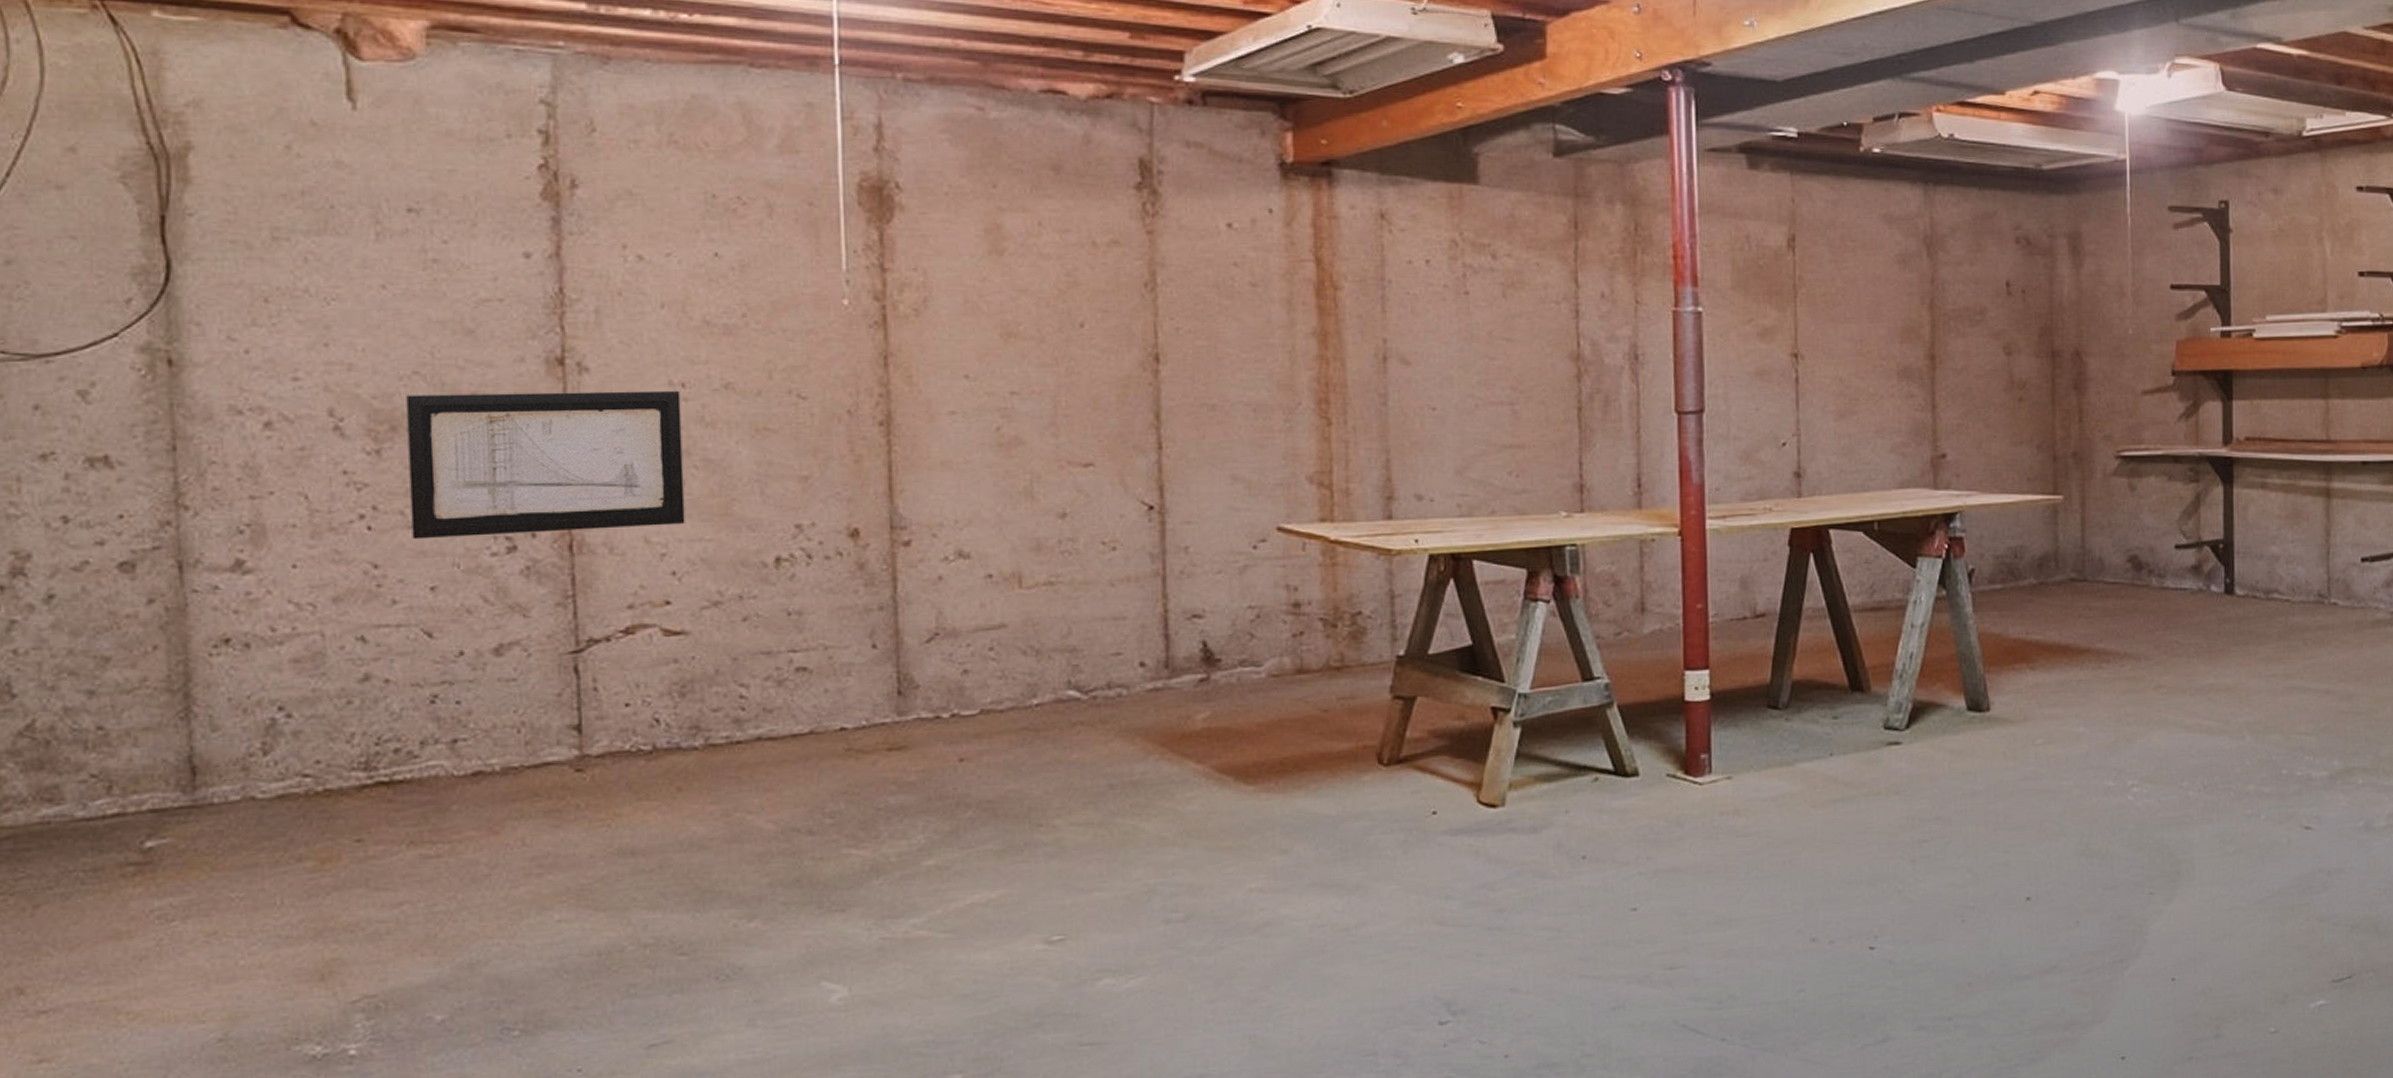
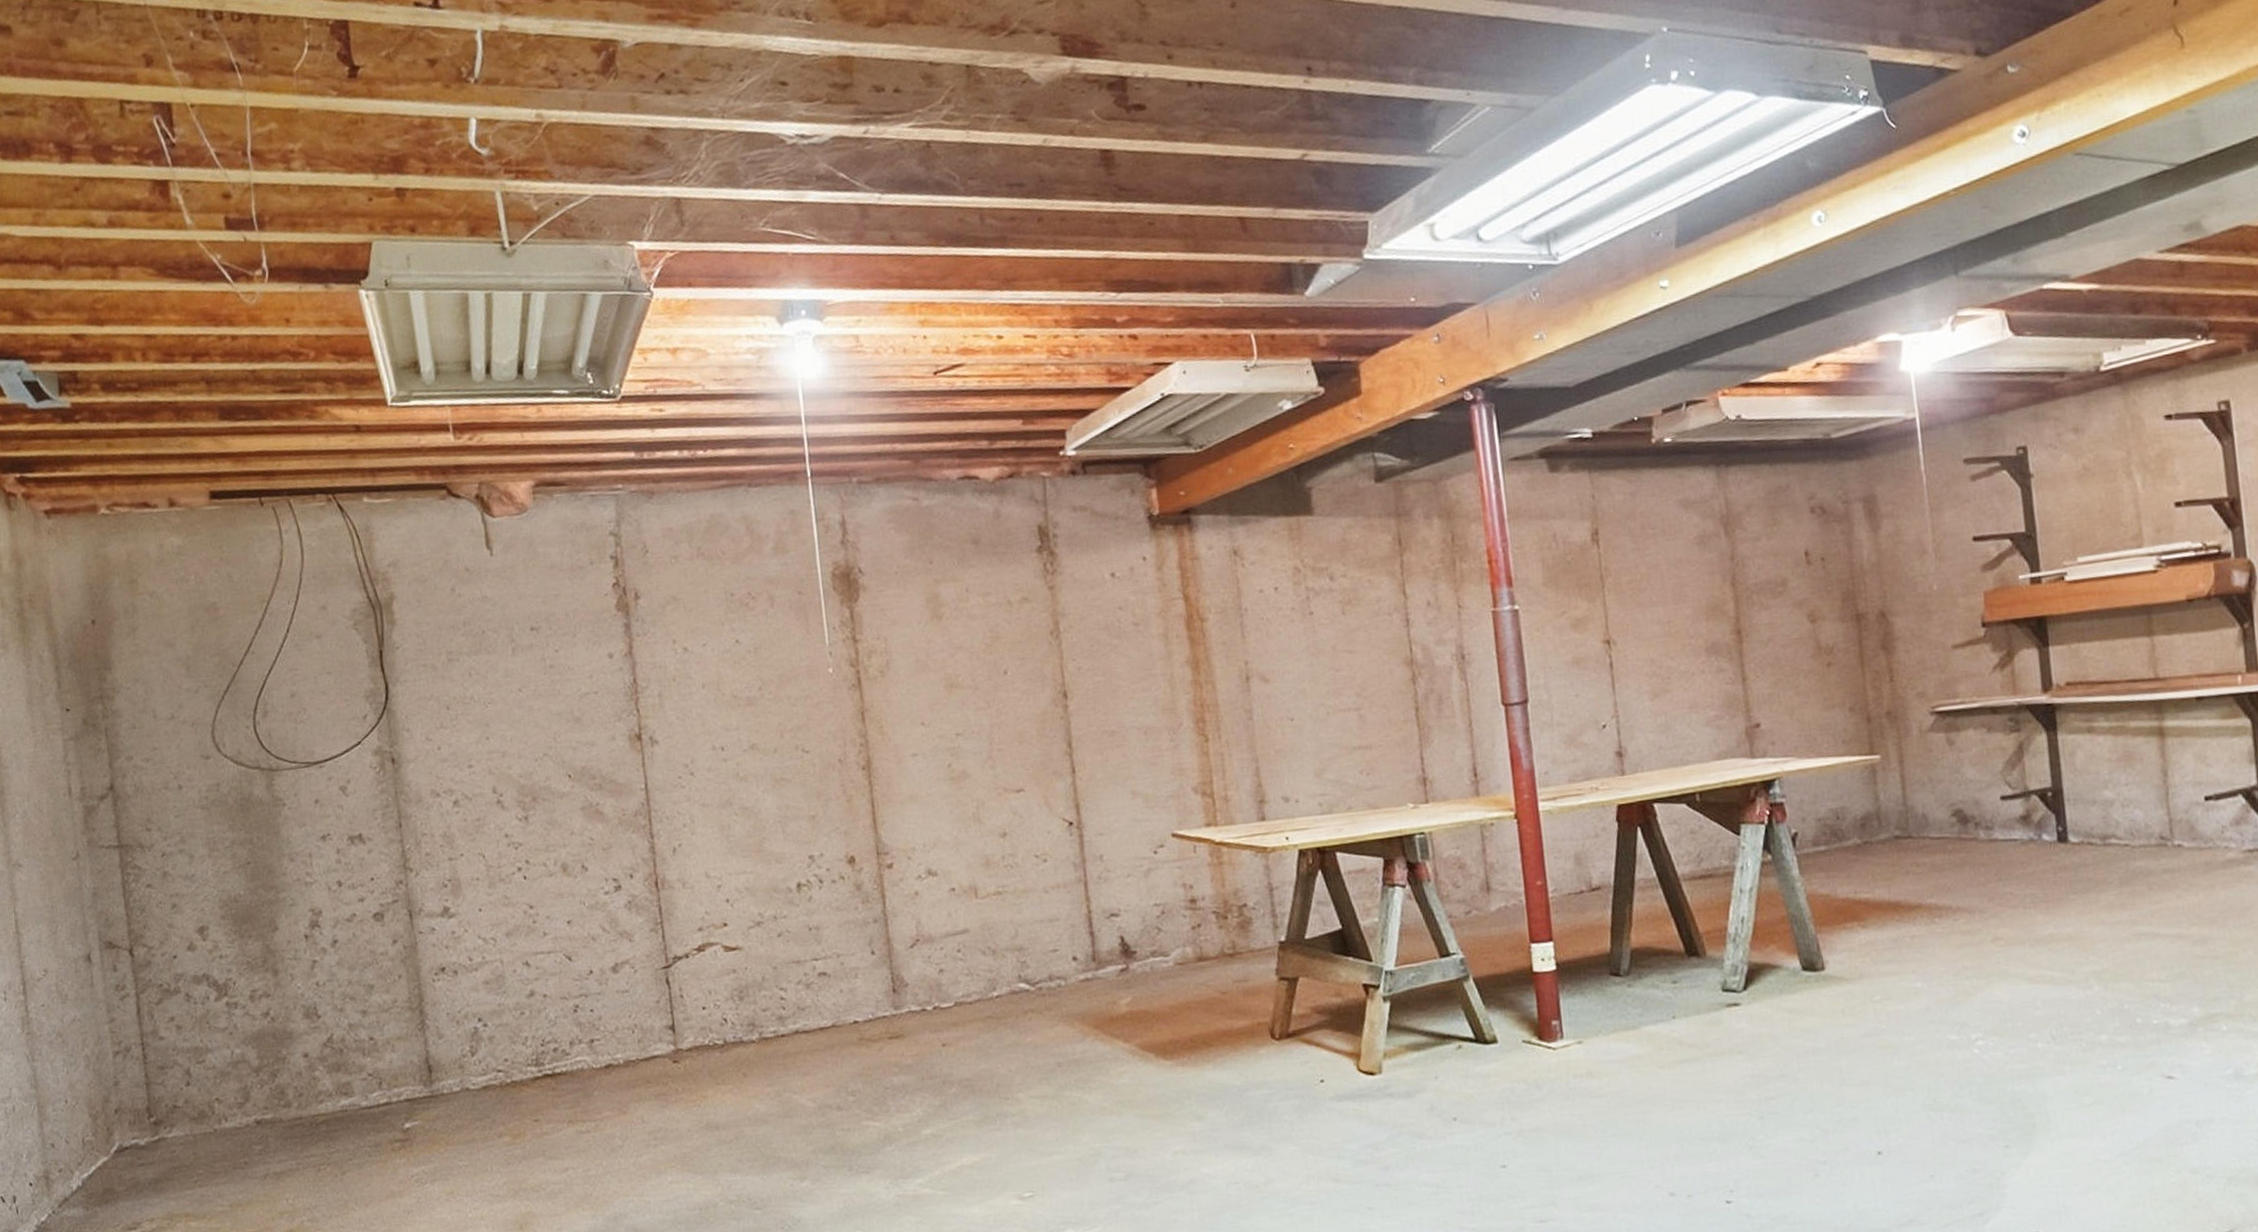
wall art: present [406,390,685,540] -> none [541,753,733,885]

